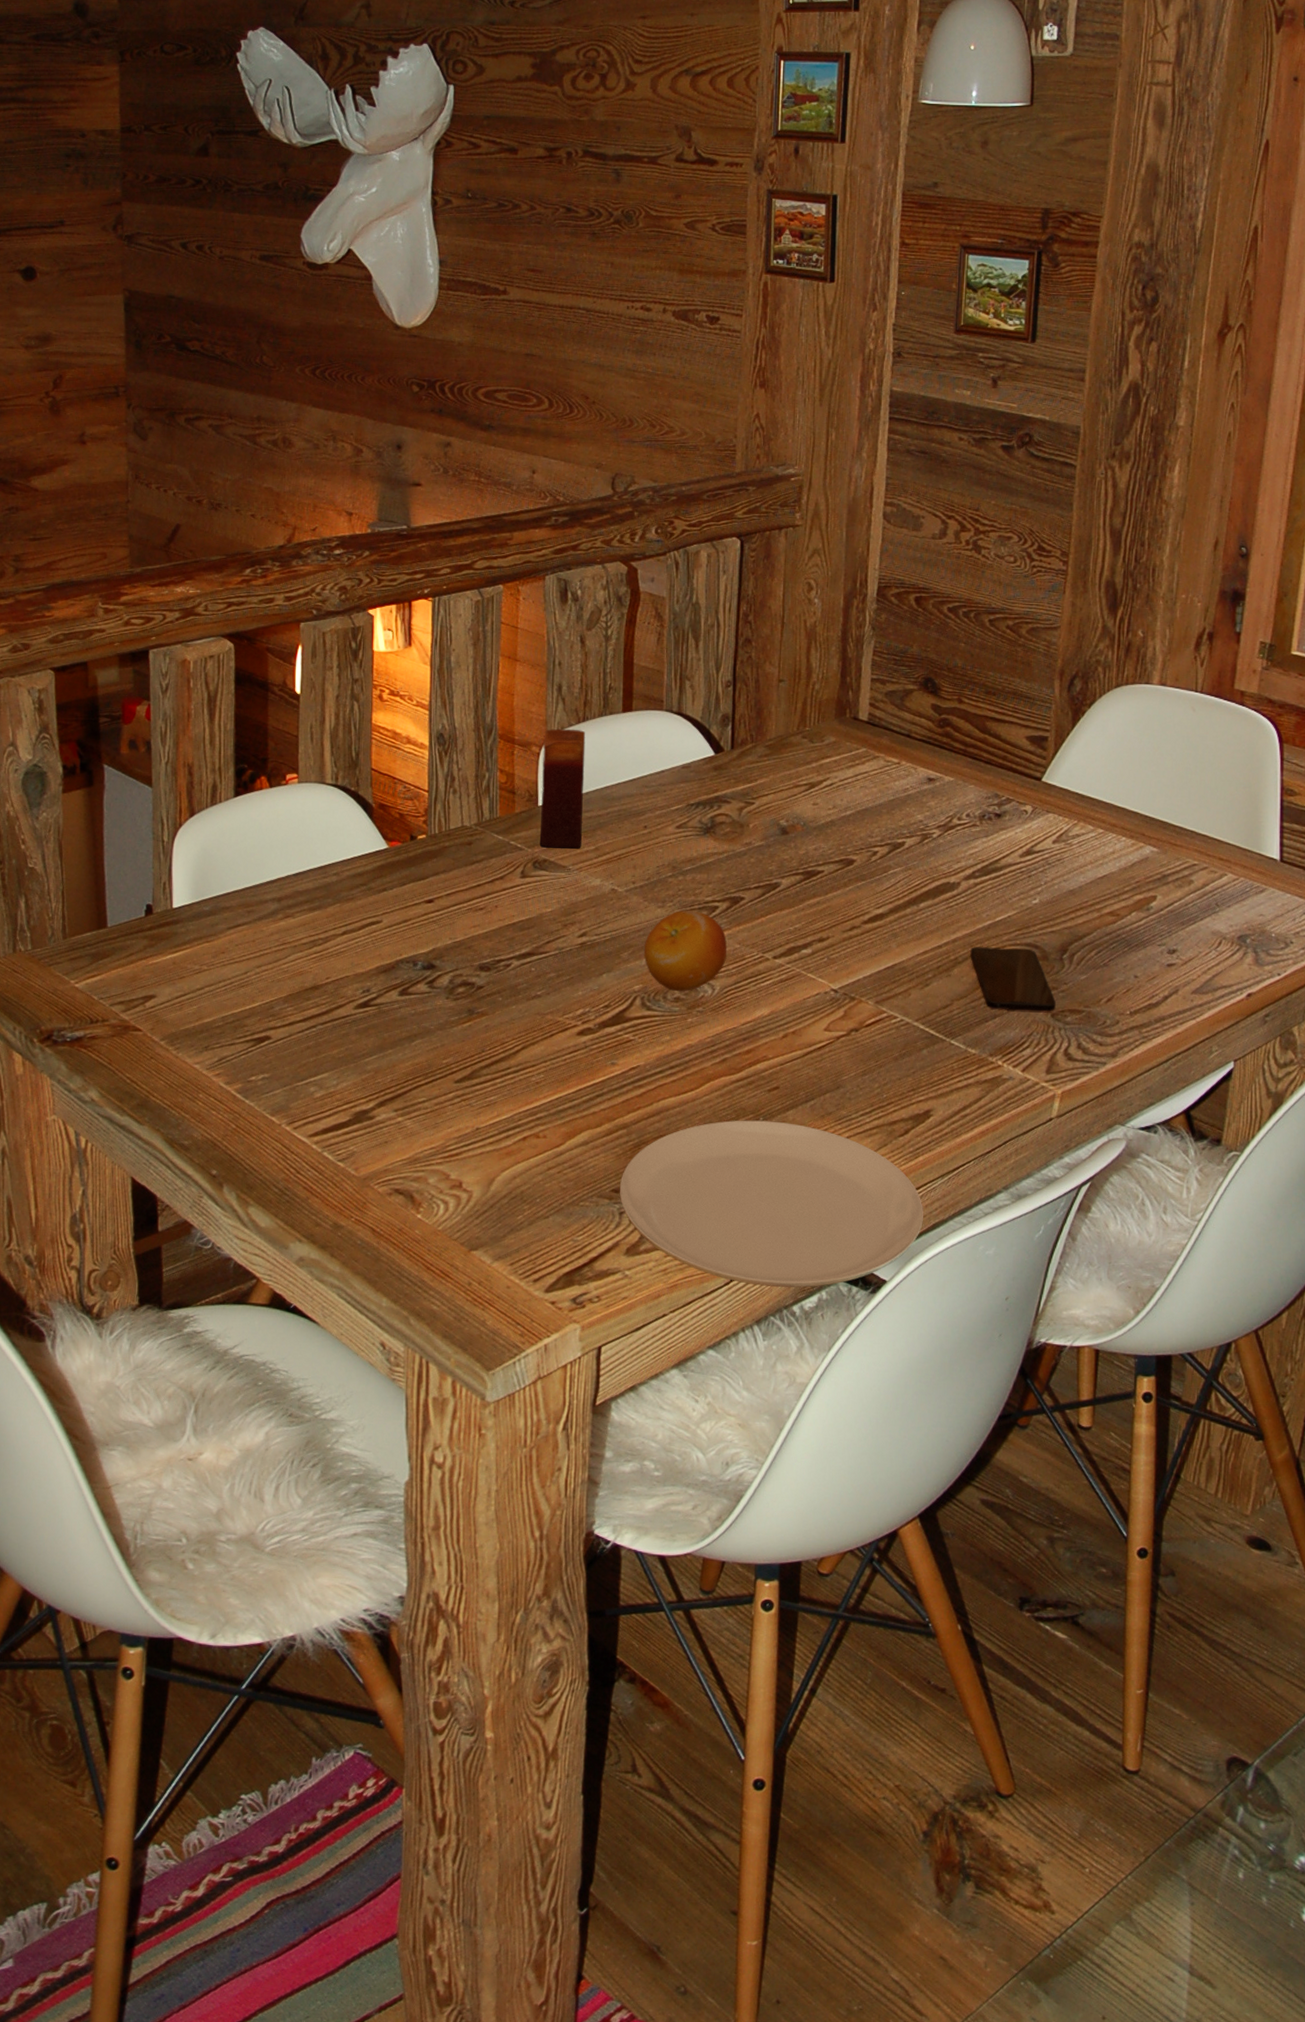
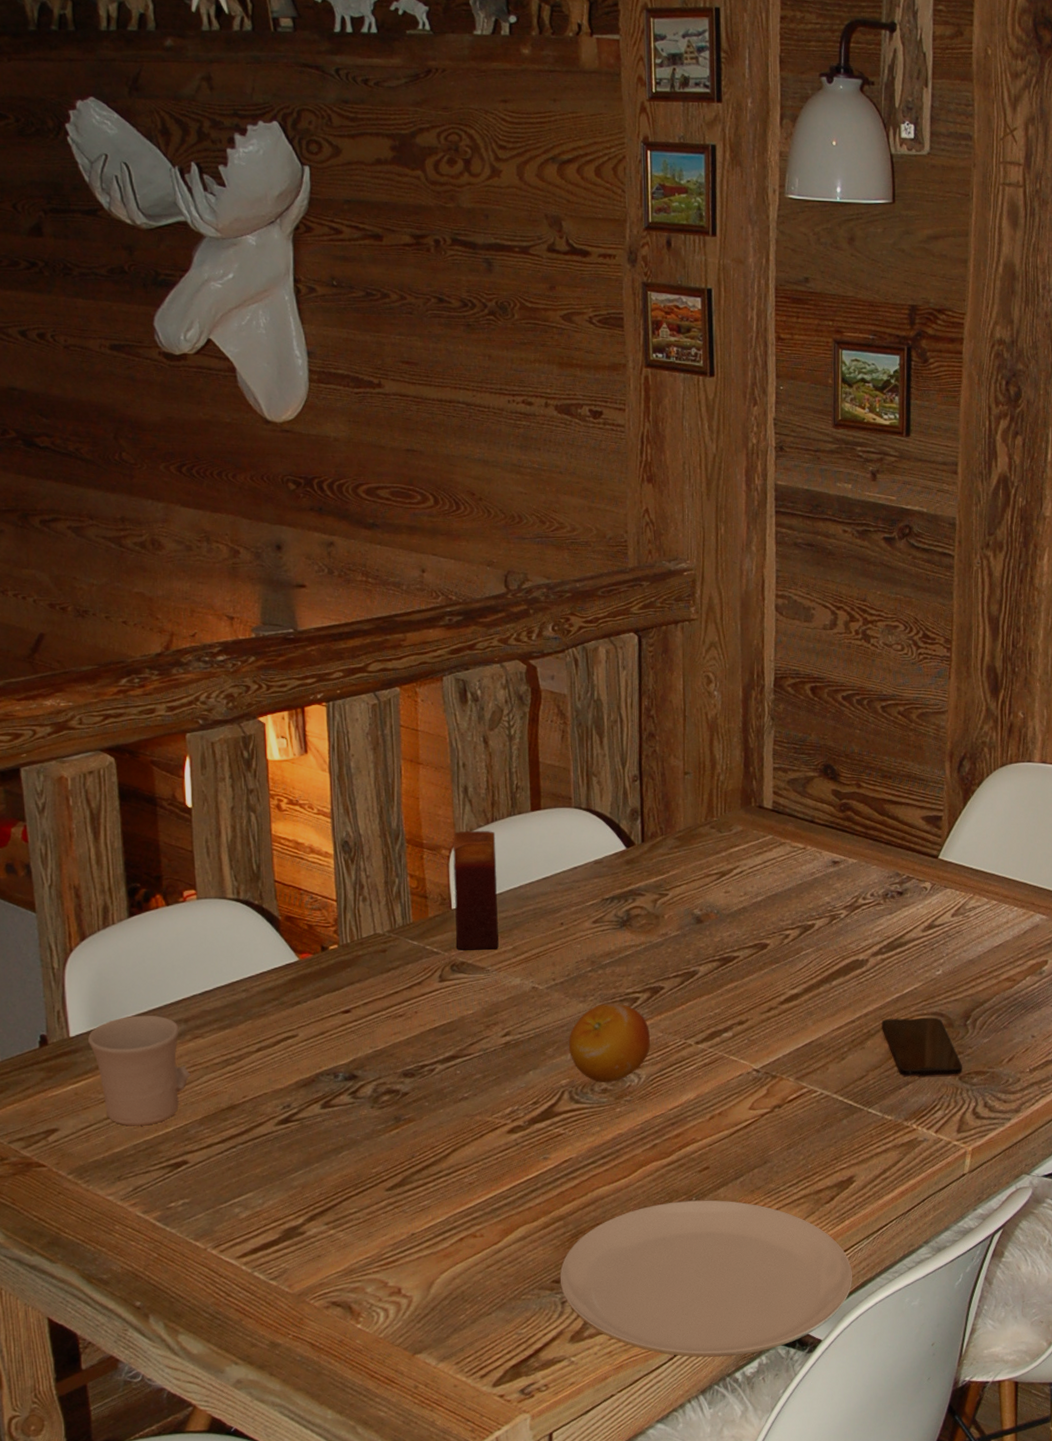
mug: none [189,891,280,999] -> present [88,1015,191,1126]

